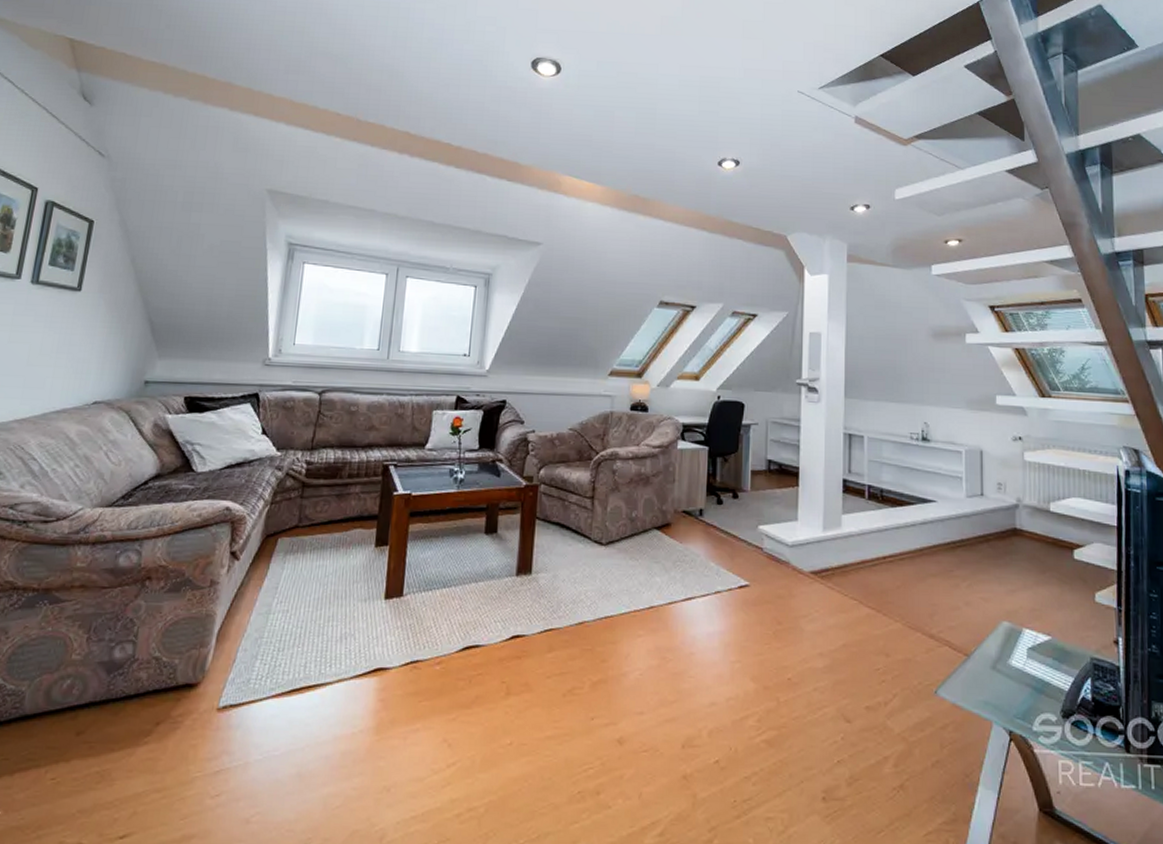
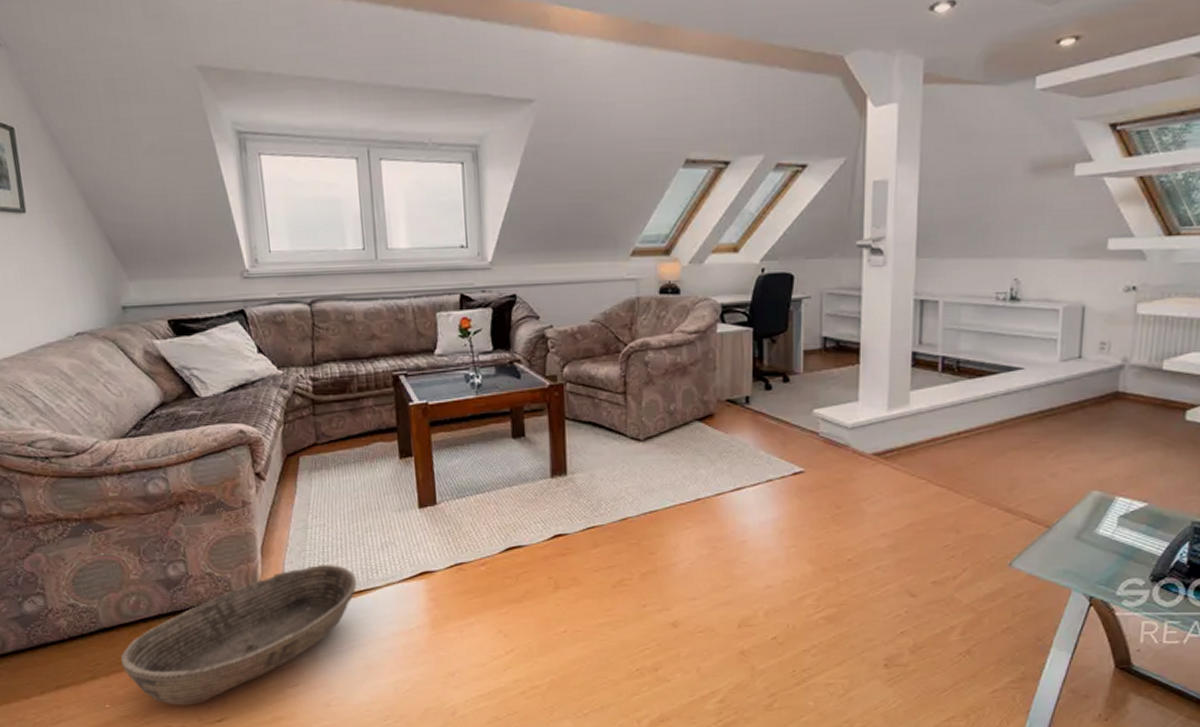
basket: none [31,653,309,816] -> present [121,564,357,706]

